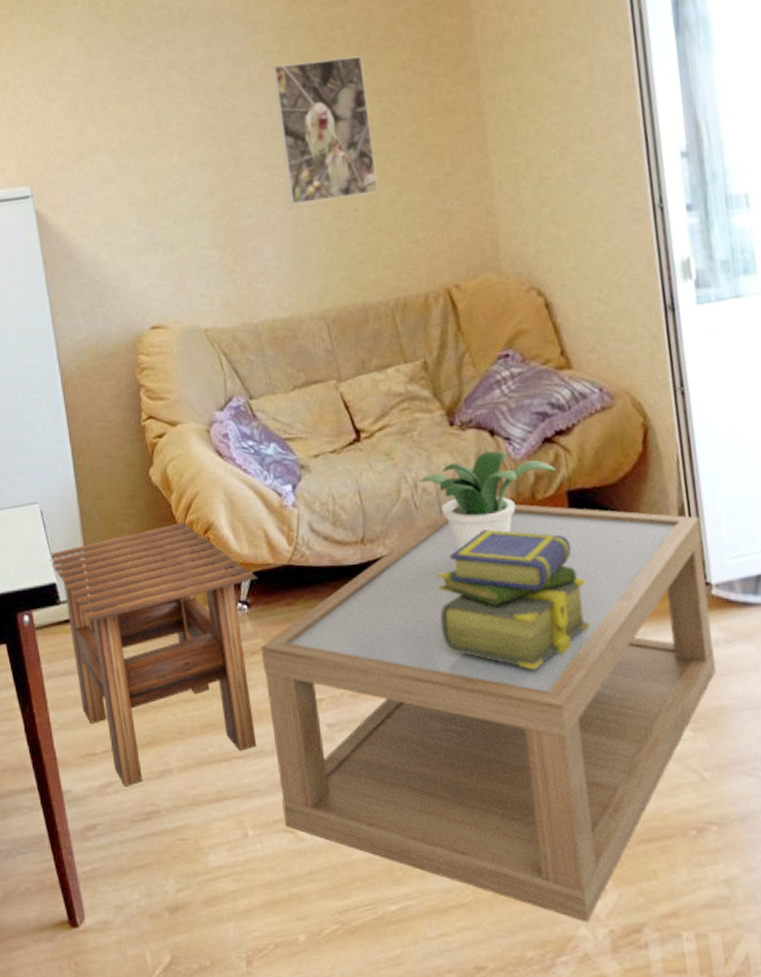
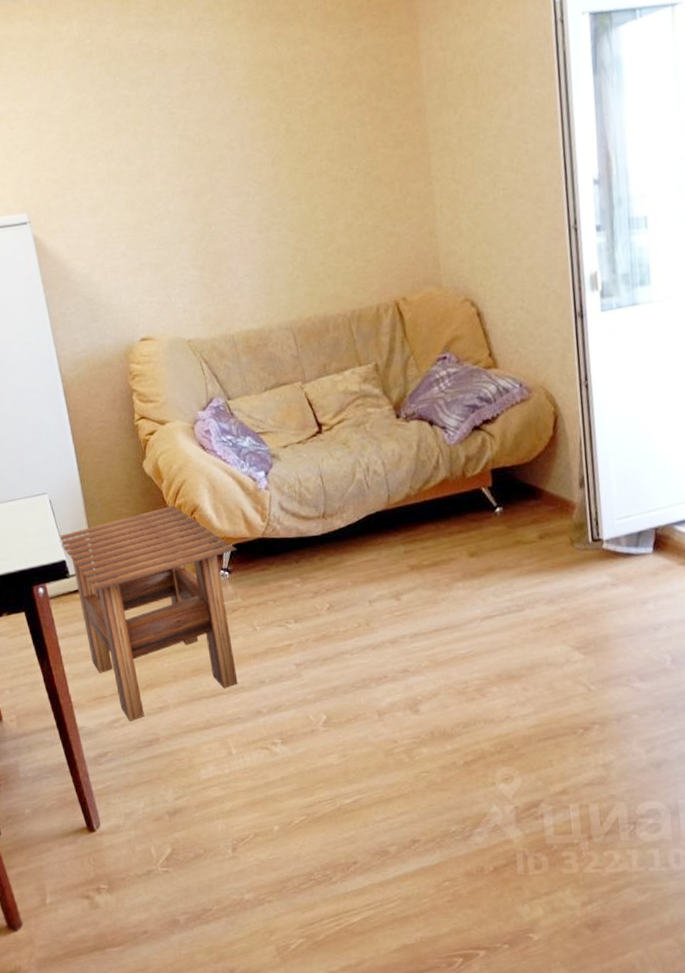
coffee table: present [260,504,716,923] -> none [240,481,603,803]
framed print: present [272,55,378,205] -> none [243,92,337,229]
potted plant: present [420,450,556,549] -> none [371,438,483,519]
stack of books: present [437,529,590,670] -> none [385,503,507,613]

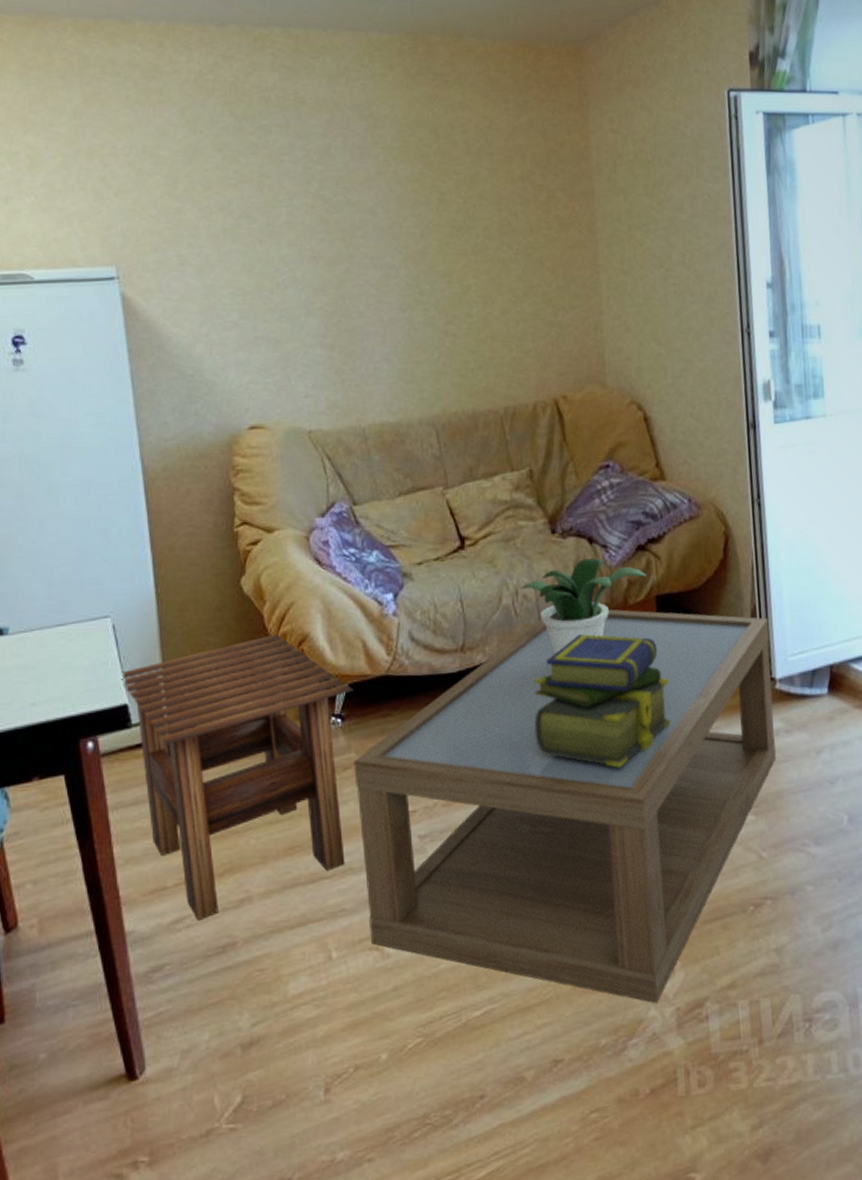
coffee table: none [240,481,603,803] -> present [353,609,776,1004]
potted plant: none [371,438,483,519] -> present [521,558,647,654]
stack of books: none [385,503,507,613] -> present [533,634,671,768]

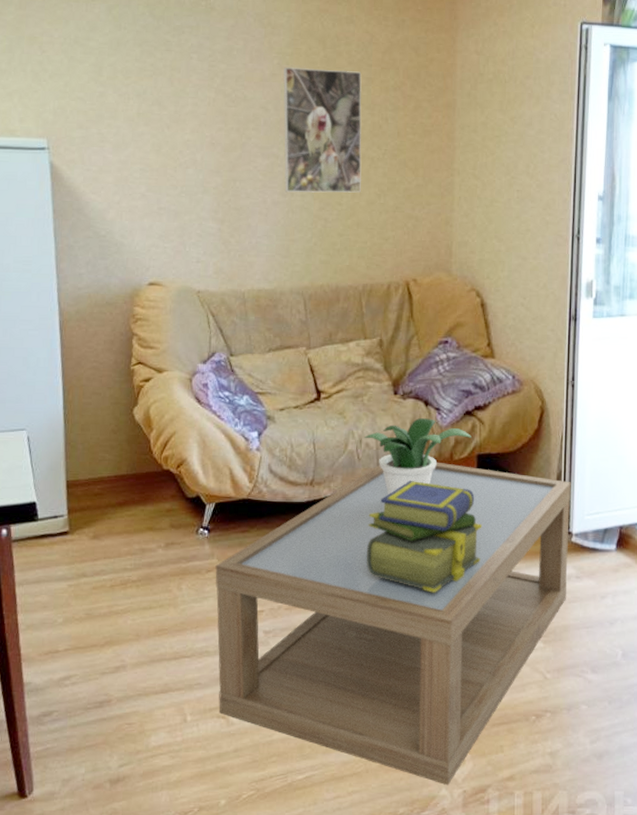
side table: present [121,634,354,920] -> none [32,456,220,679]
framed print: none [391,162,493,308] -> present [283,67,362,193]

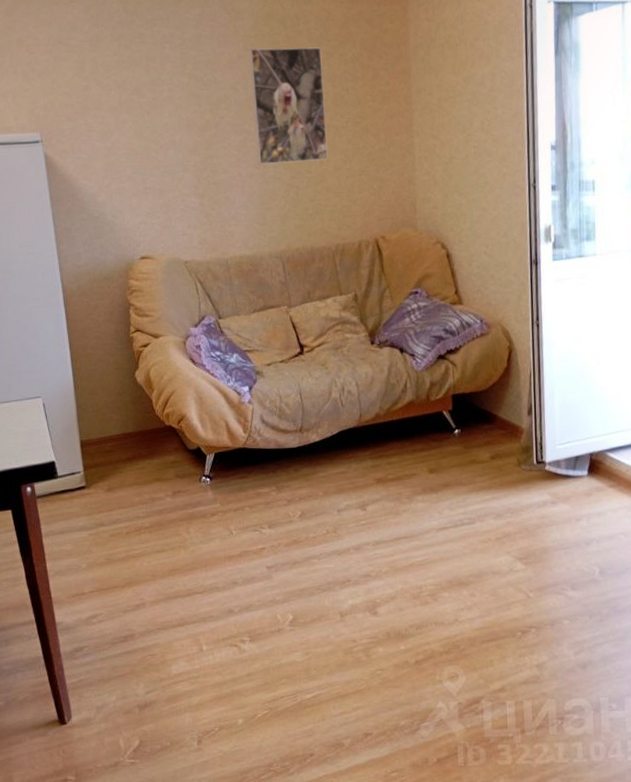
coffee table: present [215,462,571,786] -> none [219,403,543,699]
potted plant: present [364,417,471,494] -> none [346,364,445,436]
stack of books: present [366,481,482,593] -> none [355,422,461,524]

